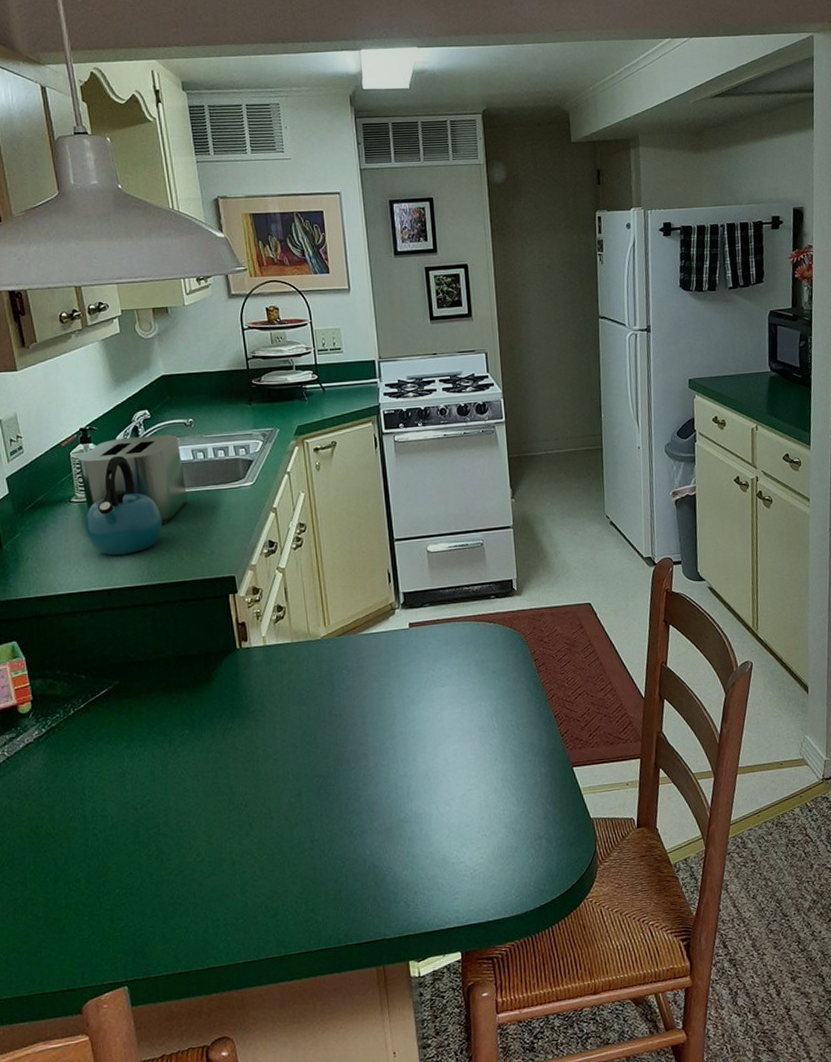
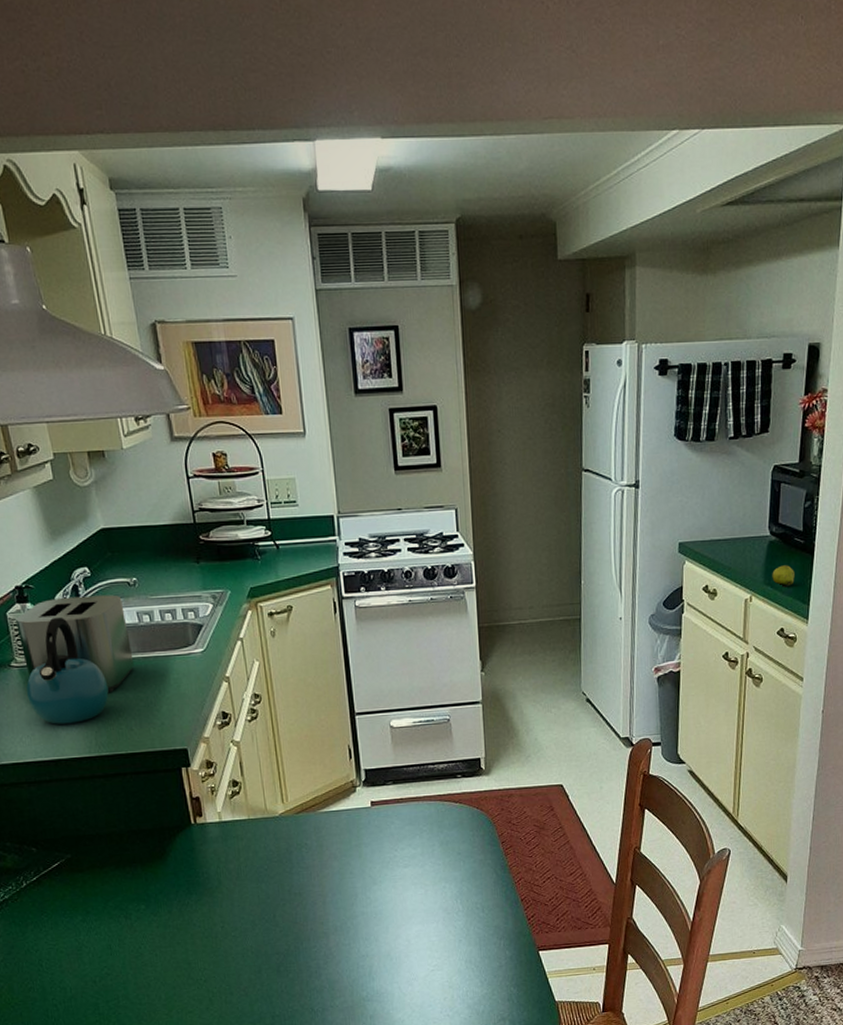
fruit: none [774,397,796,417] -> present [772,565,795,588]

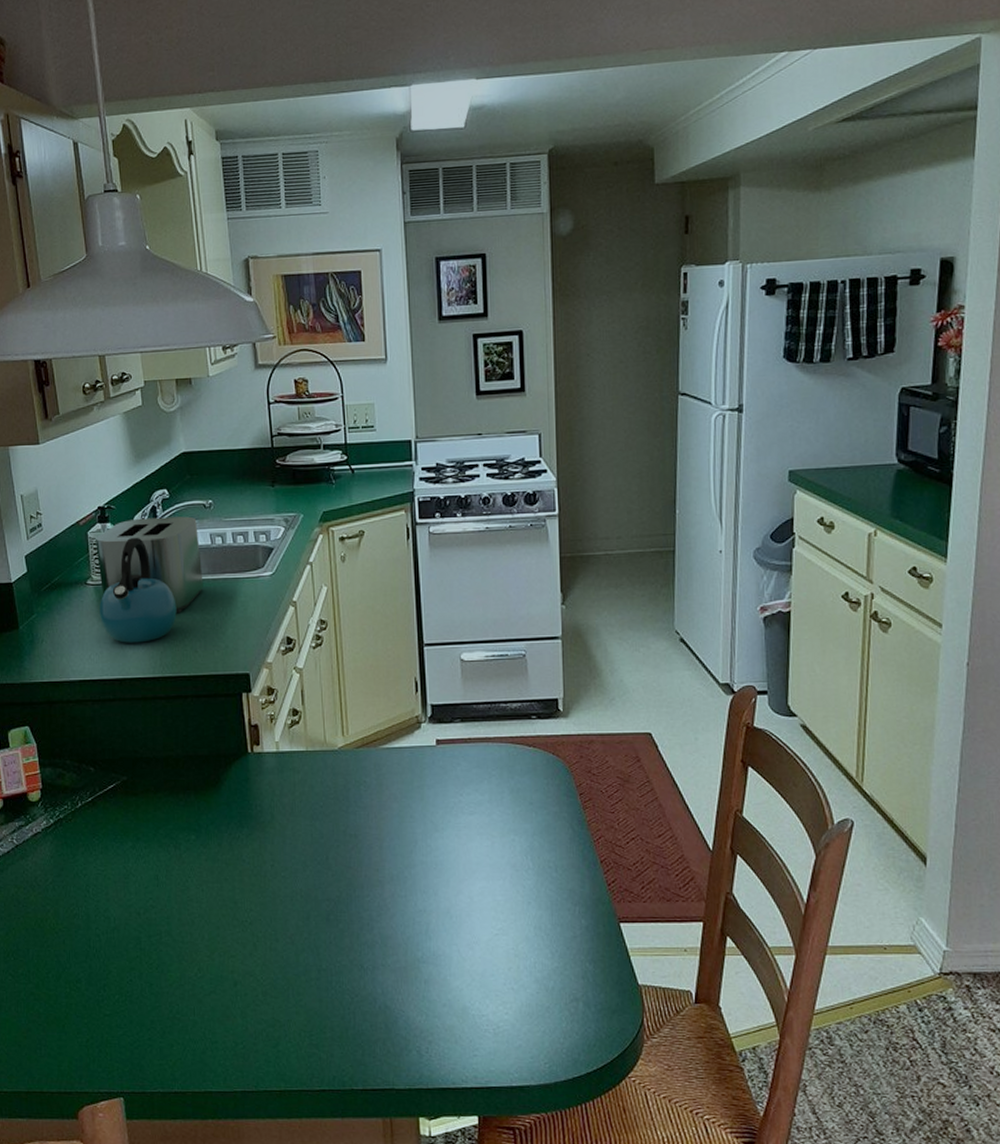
fruit: present [772,565,795,588] -> none [901,496,929,521]

